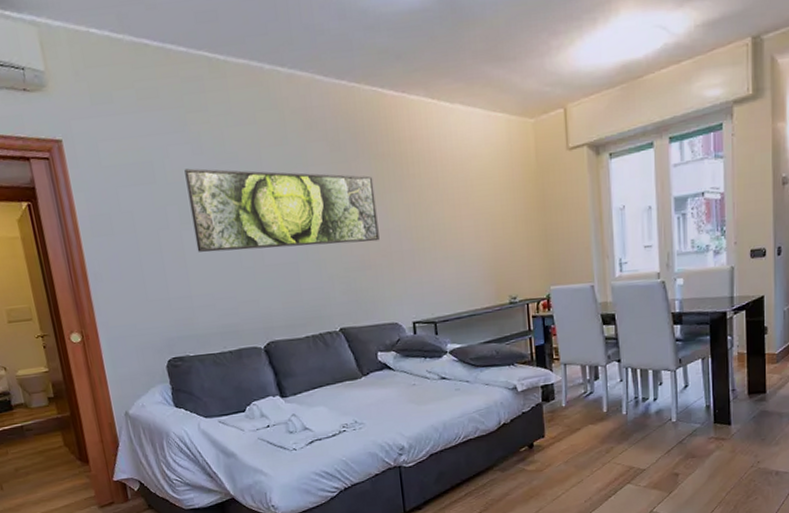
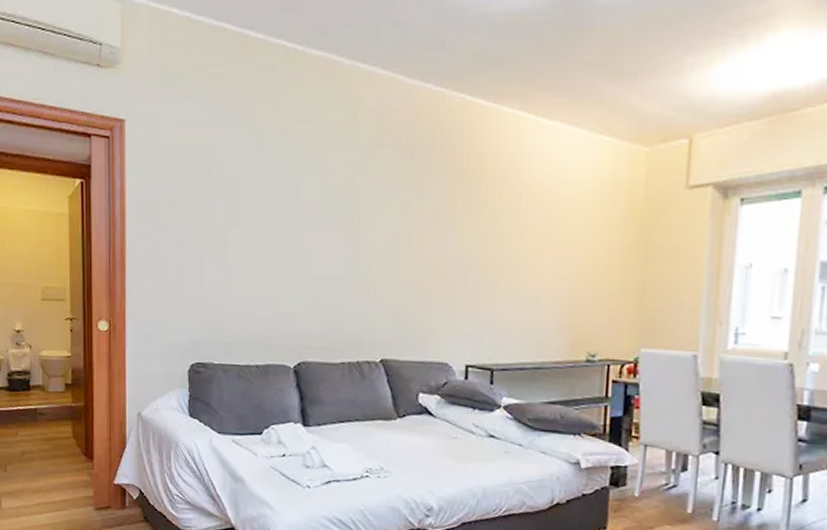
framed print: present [184,168,380,252] -> none [240,162,445,267]

